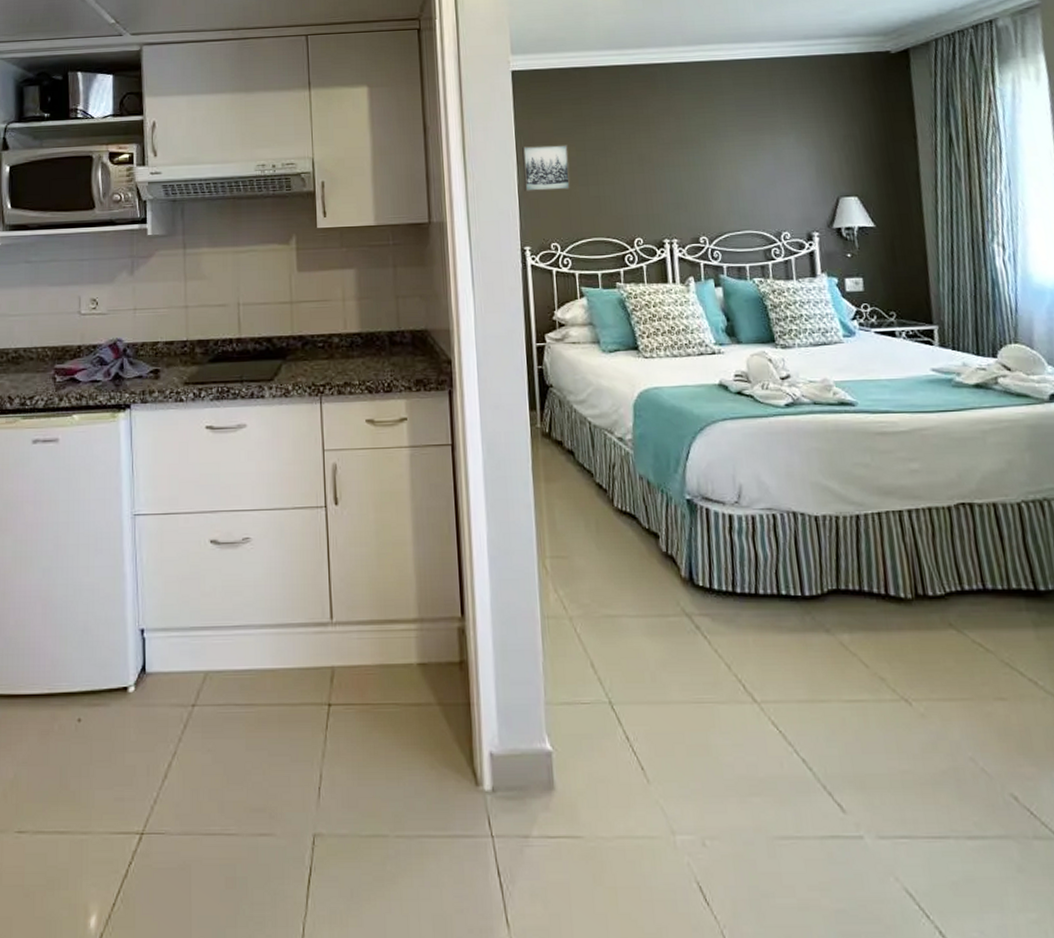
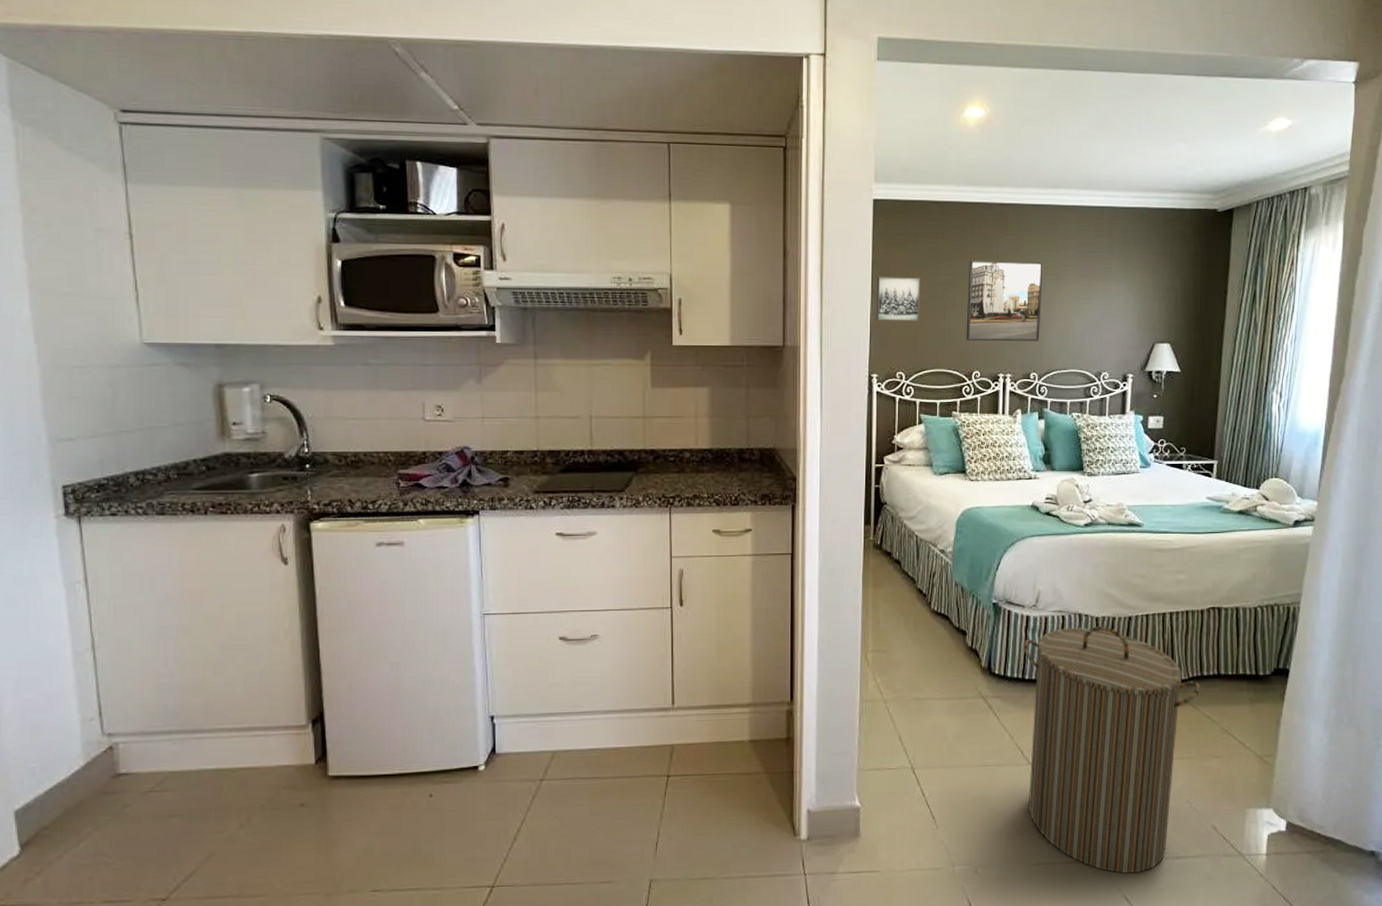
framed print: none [618,119,706,206] -> present [966,259,1043,341]
laundry hamper: none [729,527,964,856] -> present [1023,626,1201,873]

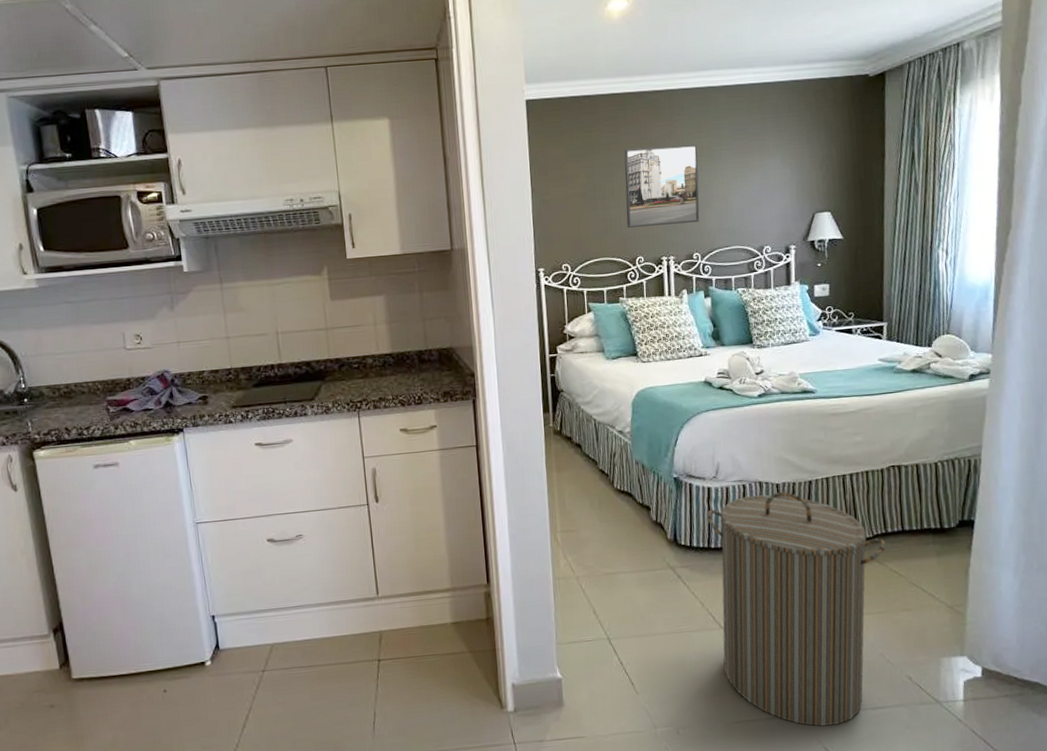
wall art: present [876,277,920,321] -> none [536,171,580,217]

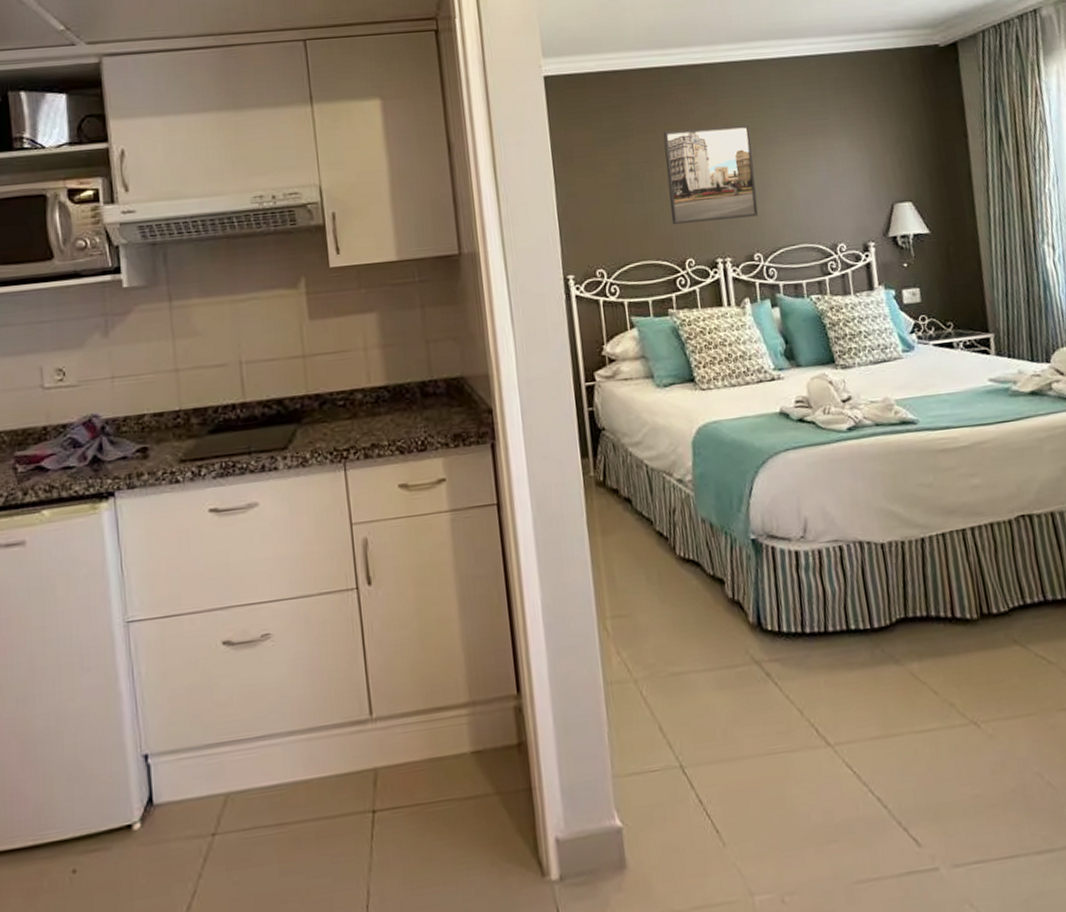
laundry hamper: present [707,492,886,727] -> none [796,554,1027,883]

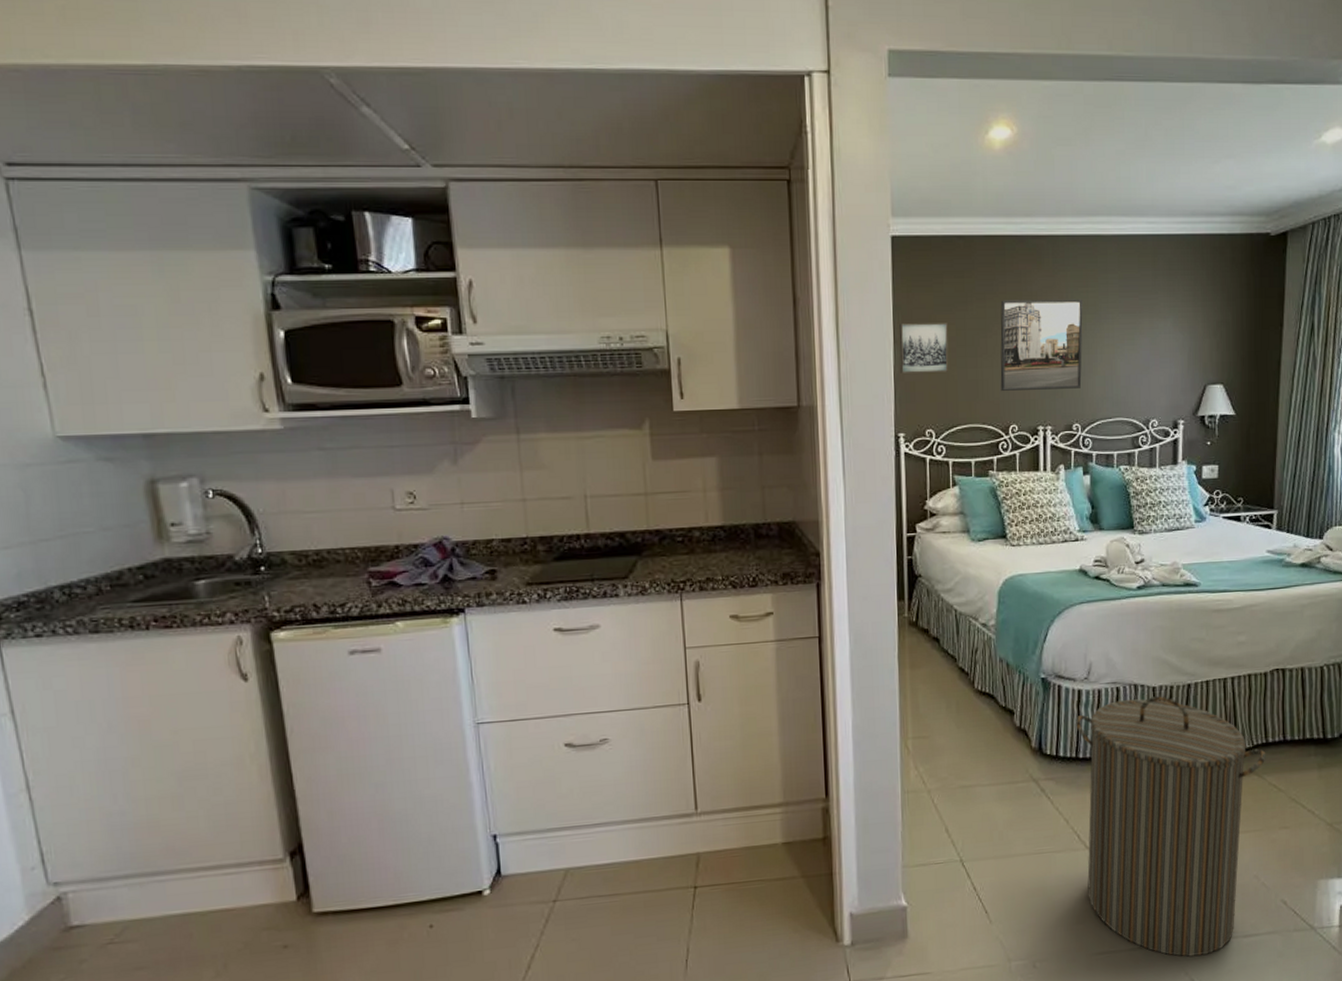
wall art: none [559,158,614,213] -> present [899,323,949,373]
laundry hamper: none [796,554,1027,883] -> present [1076,696,1266,957]

